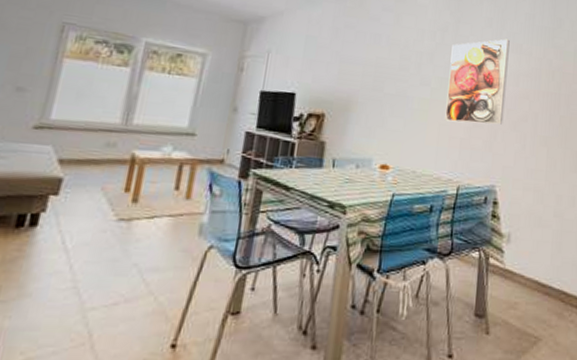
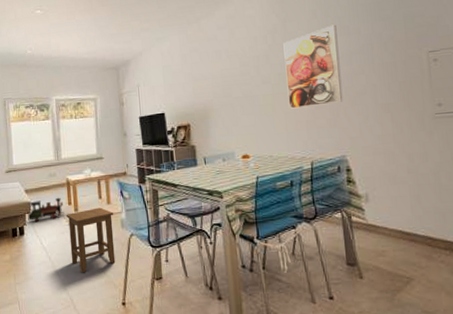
toy train: none [50,177,118,210] -> present [27,197,65,222]
stool: none [106,201,191,295] -> present [66,207,116,273]

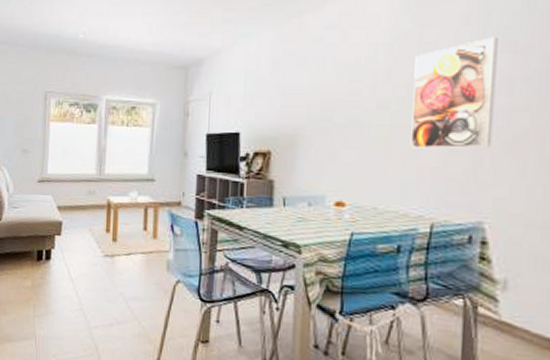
toy train: present [27,197,65,222] -> none [57,220,101,247]
stool: present [66,207,116,273] -> none [101,240,158,318]

